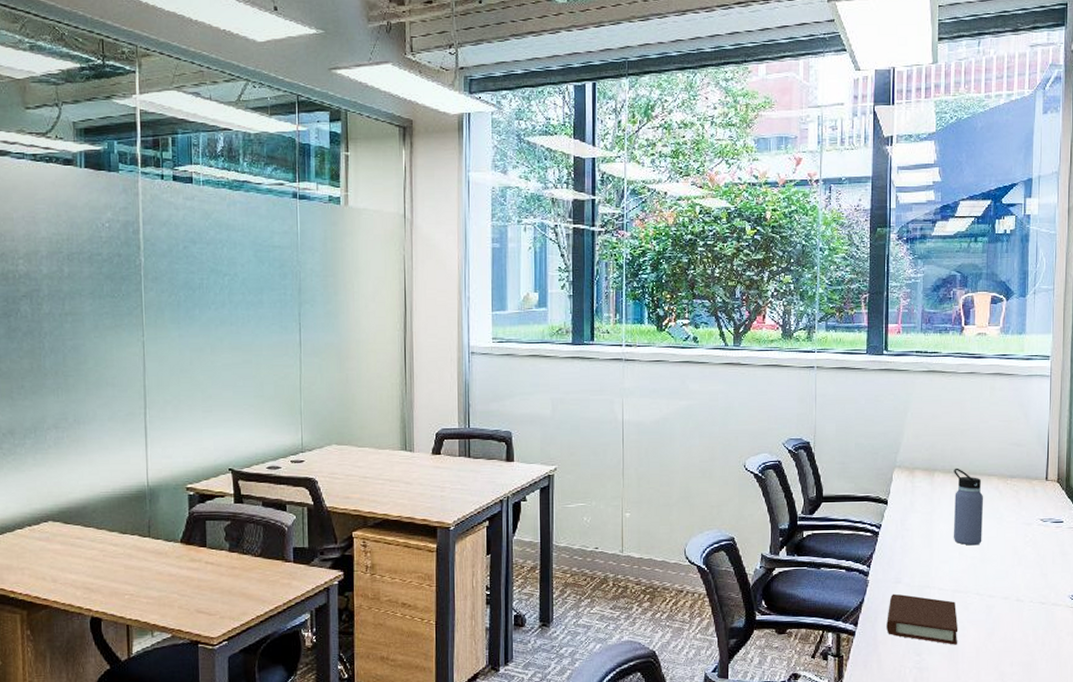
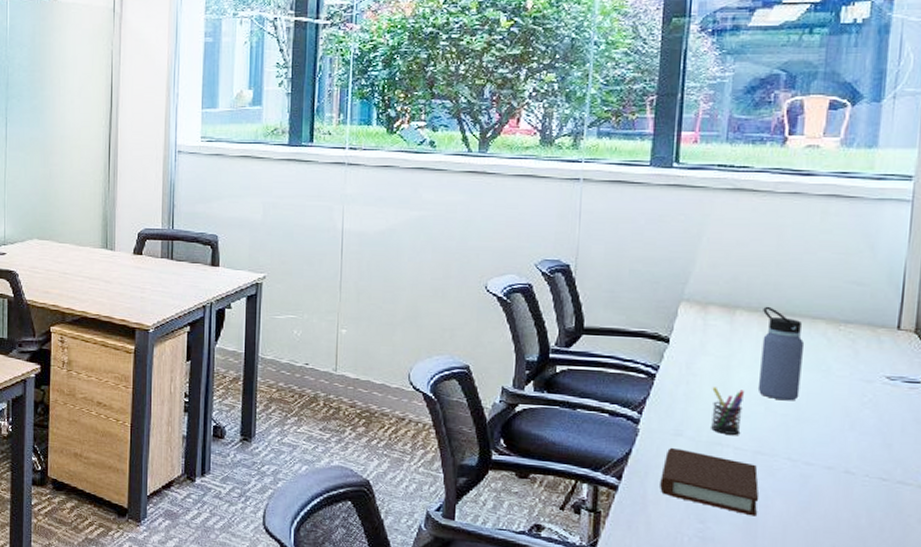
pen holder: none [921,539,944,578] -> present [711,387,745,435]

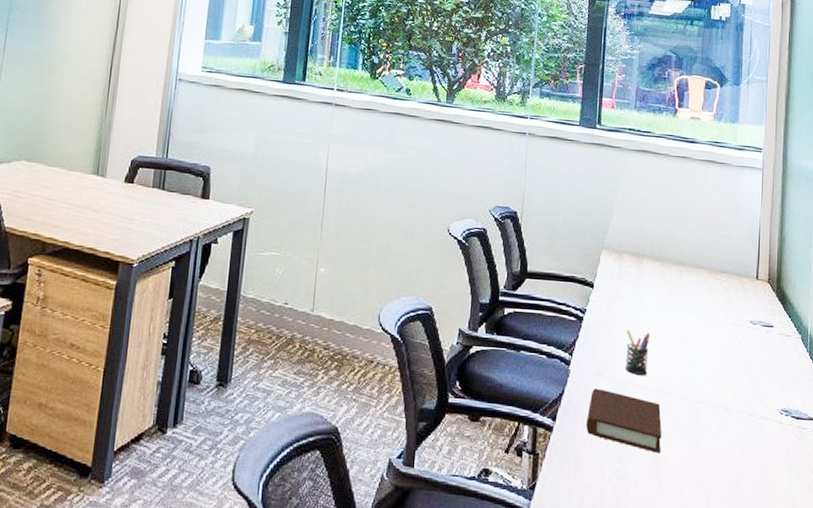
water bottle: present [757,306,805,401] -> none [659,256,693,343]

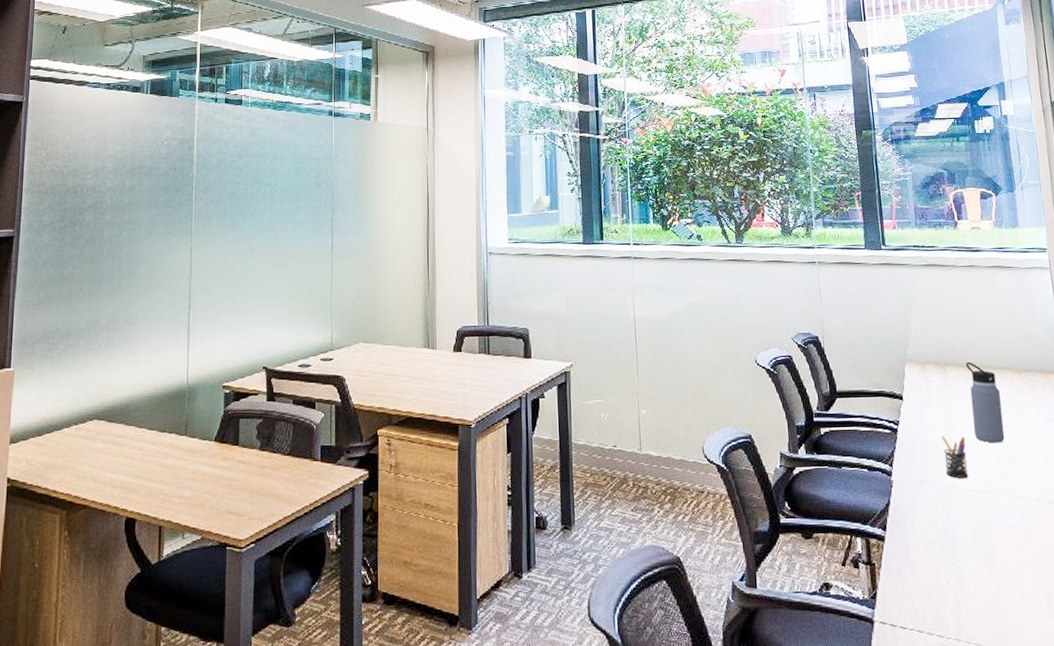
book: present [586,388,661,454] -> none [916,495,994,552]
water bottle: none [659,256,693,343] -> present [966,361,1005,443]

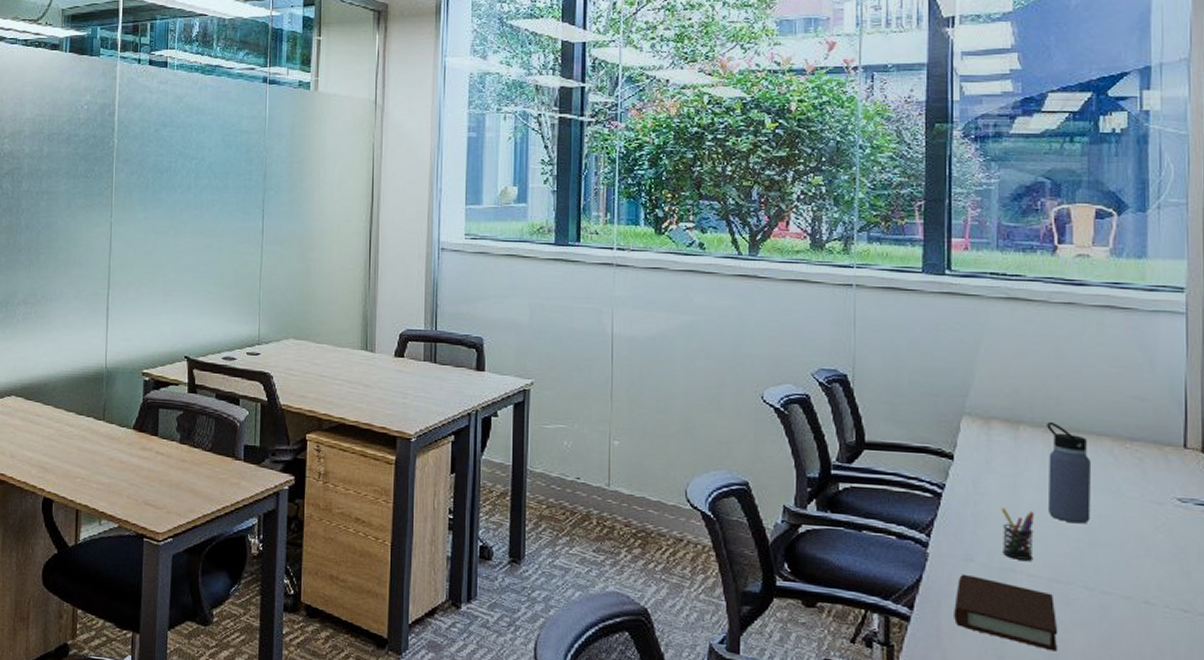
book: none [916,495,994,552] -> present [954,574,1057,652]

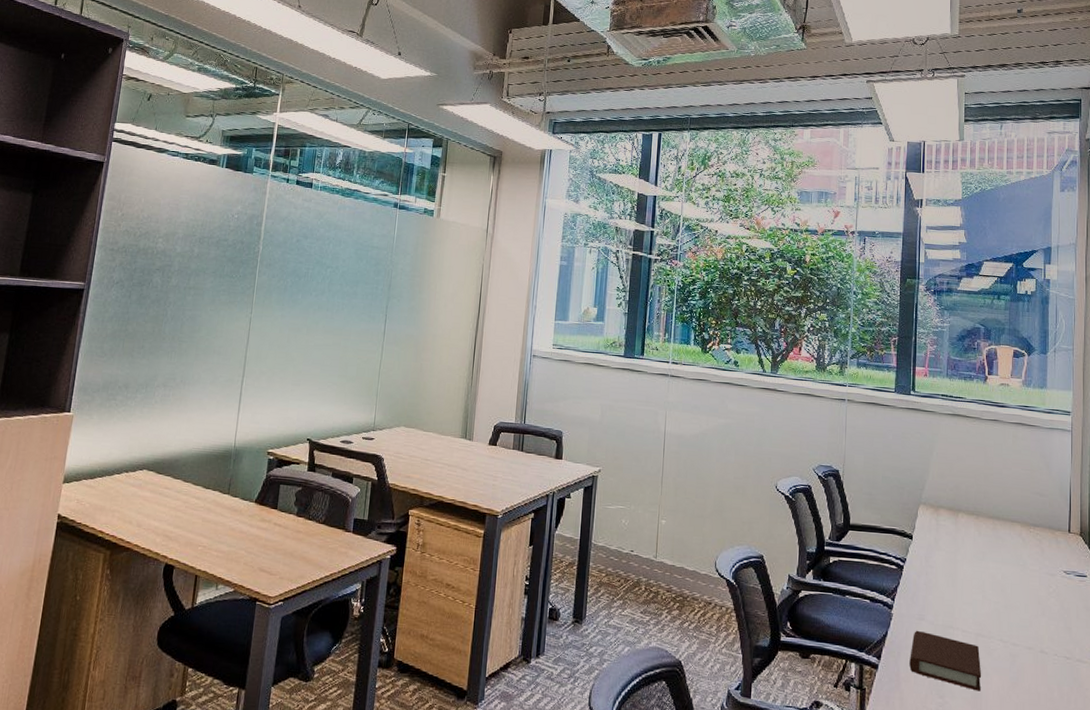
pen holder: present [1001,507,1035,561] -> none [945,577,968,619]
water bottle: present [1047,421,1092,524] -> none [976,510,1007,591]

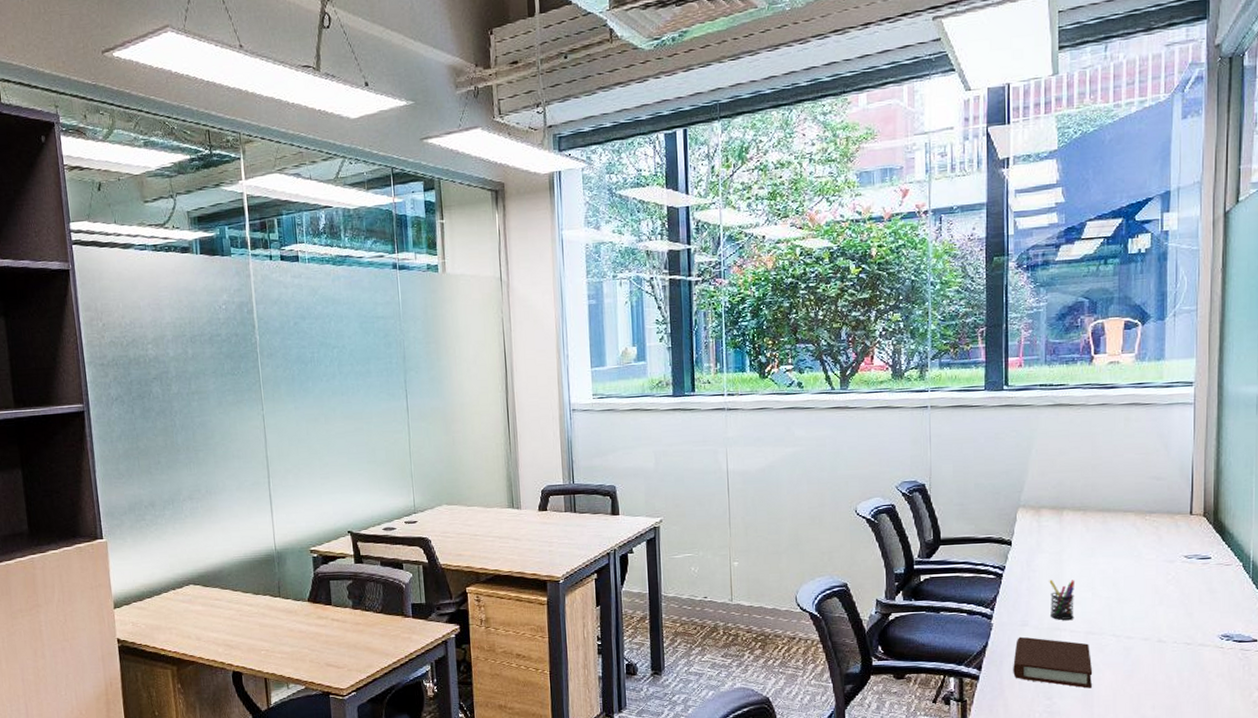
pen holder: none [945,577,968,619] -> present [1049,579,1076,620]

